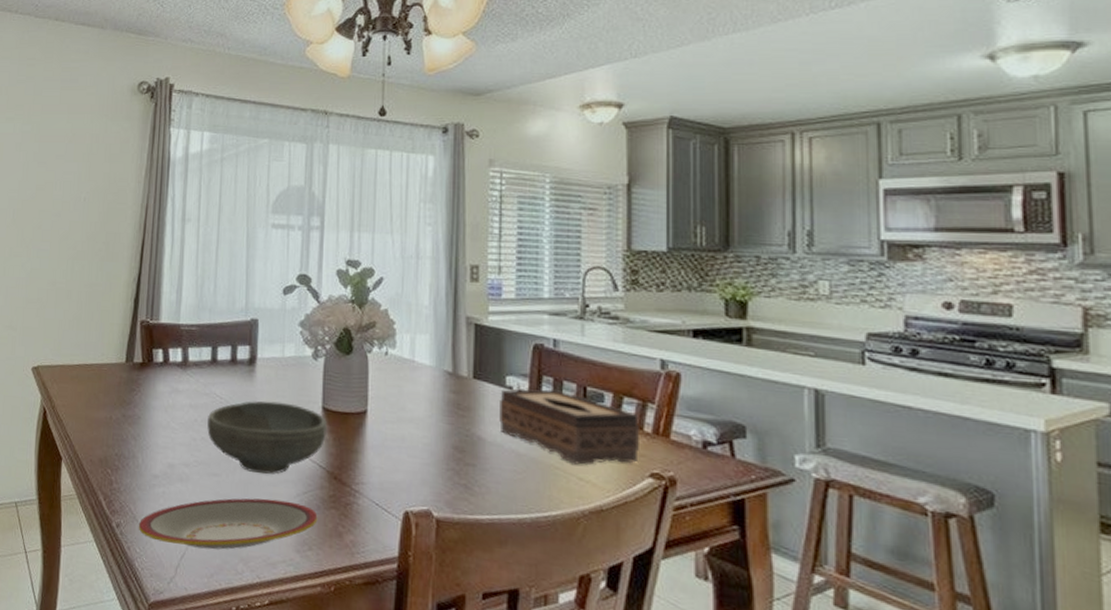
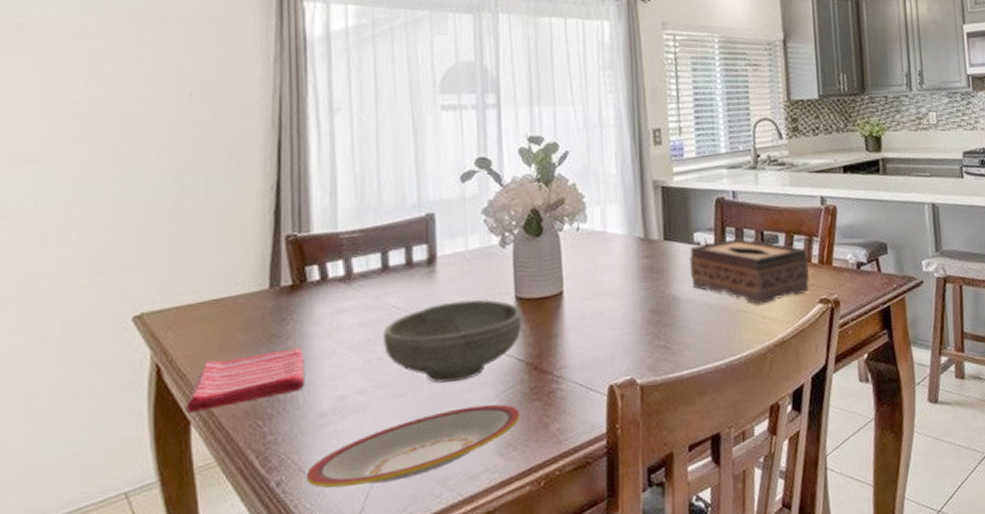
dish towel: none [60,412,146,452] -> present [185,348,306,414]

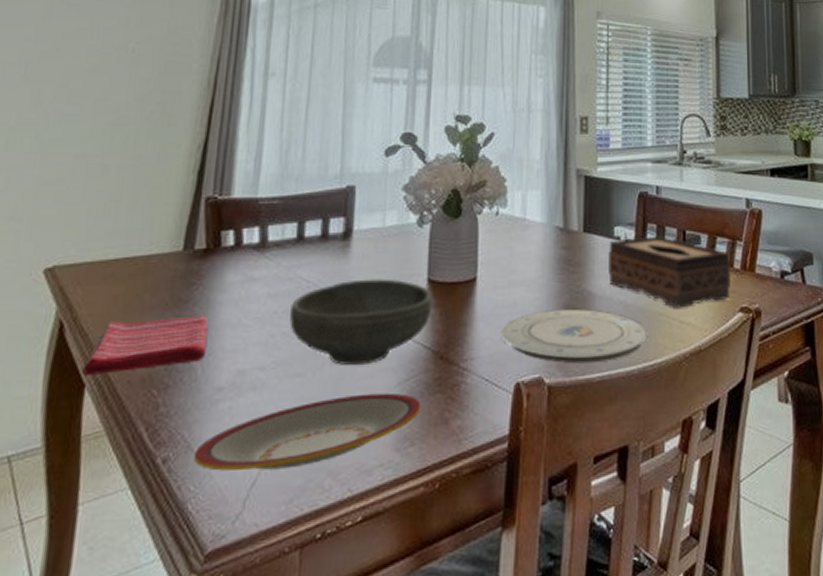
plate: none [590,312,733,364] -> present [500,309,649,364]

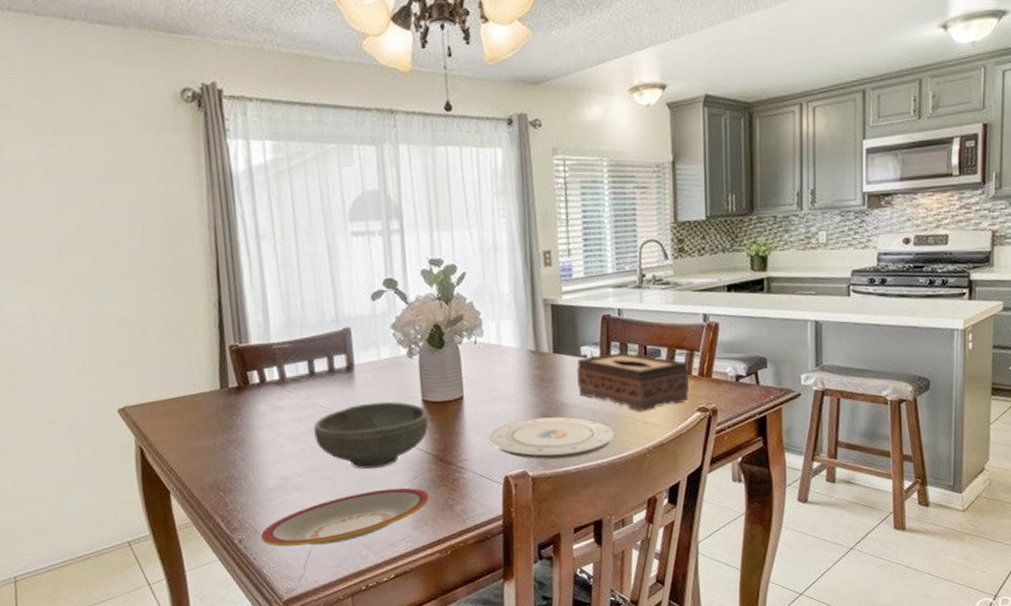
dish towel: present [82,315,209,377] -> none [165,437,255,486]

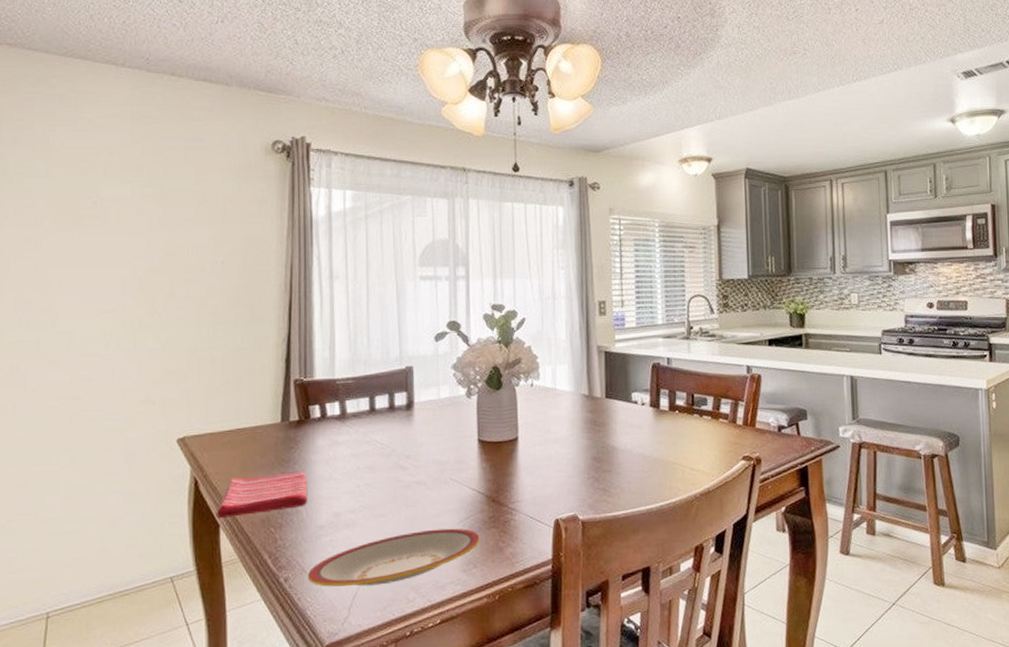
dish towel: none [165,437,255,486] -> present [216,471,308,519]
bowl: present [314,401,429,469] -> none [370,440,483,508]
plate: present [488,416,616,460] -> none [540,460,664,504]
tissue box: present [576,352,689,412] -> none [628,399,734,458]

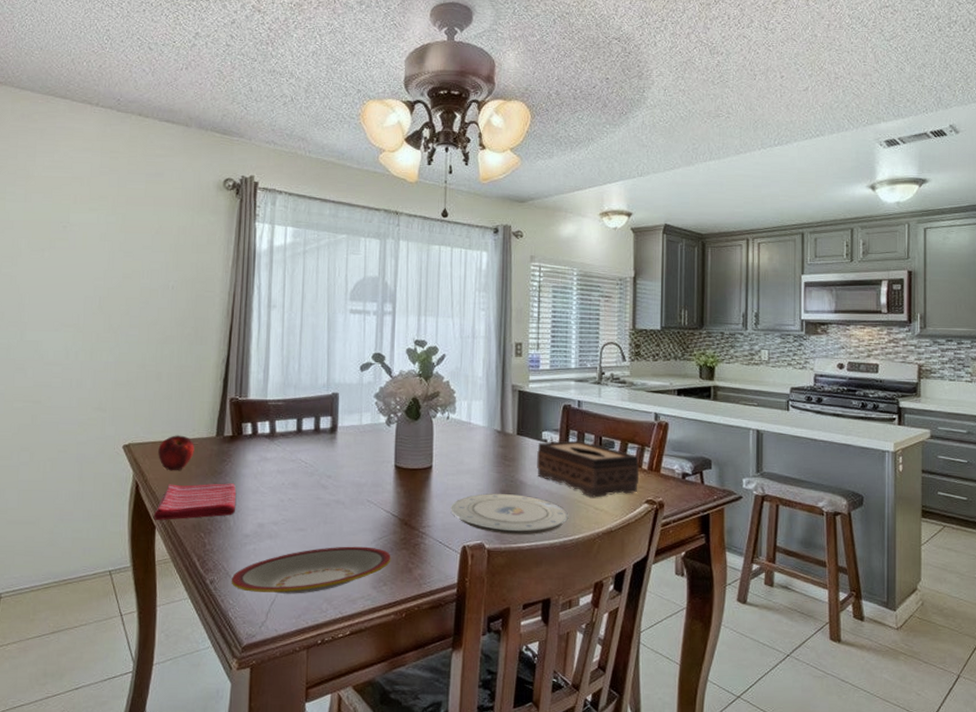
apple: none [217,423,258,463] -> present [158,435,195,471]
plate: none [540,460,664,504] -> present [451,494,569,535]
tissue box: none [628,399,734,458] -> present [537,440,639,498]

